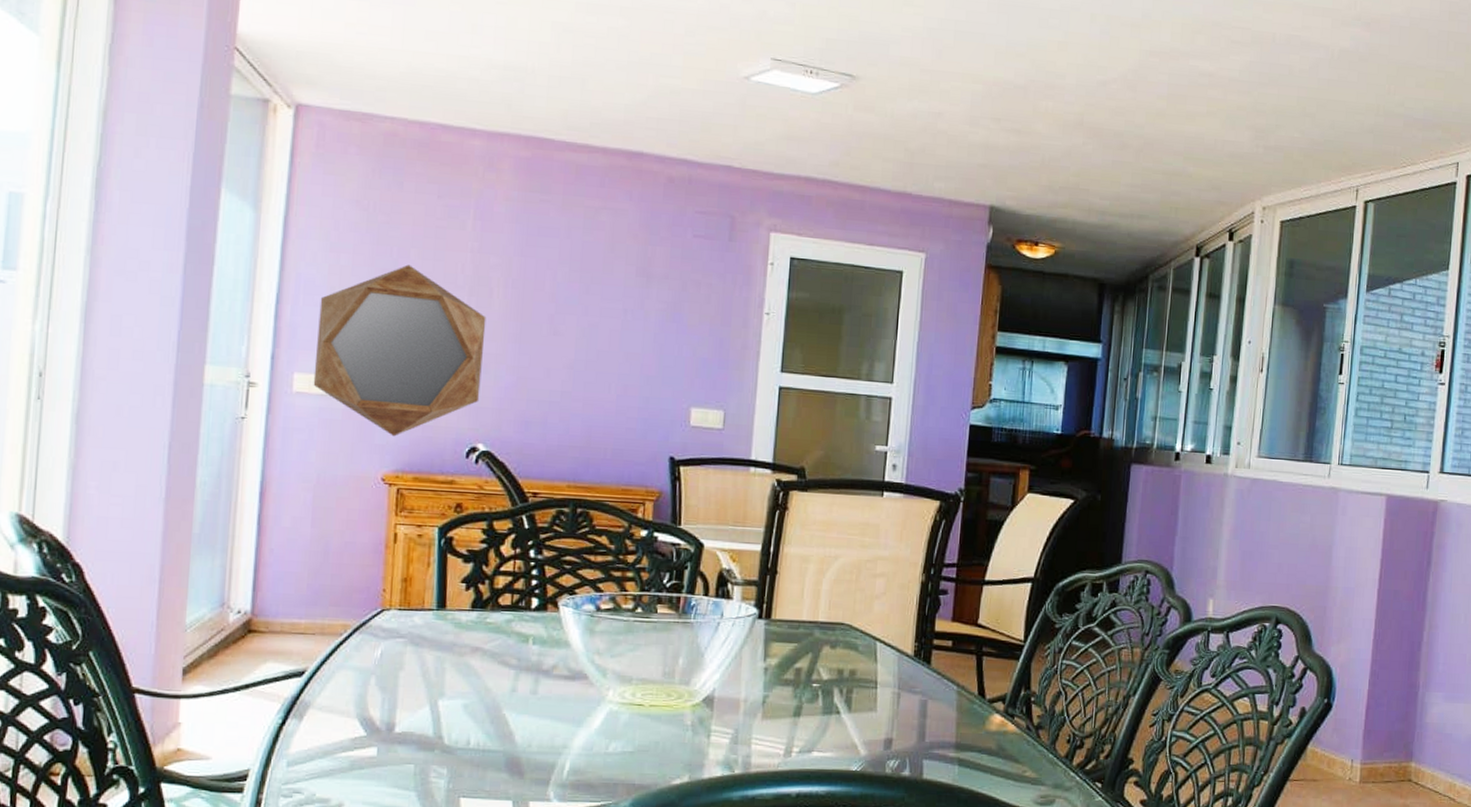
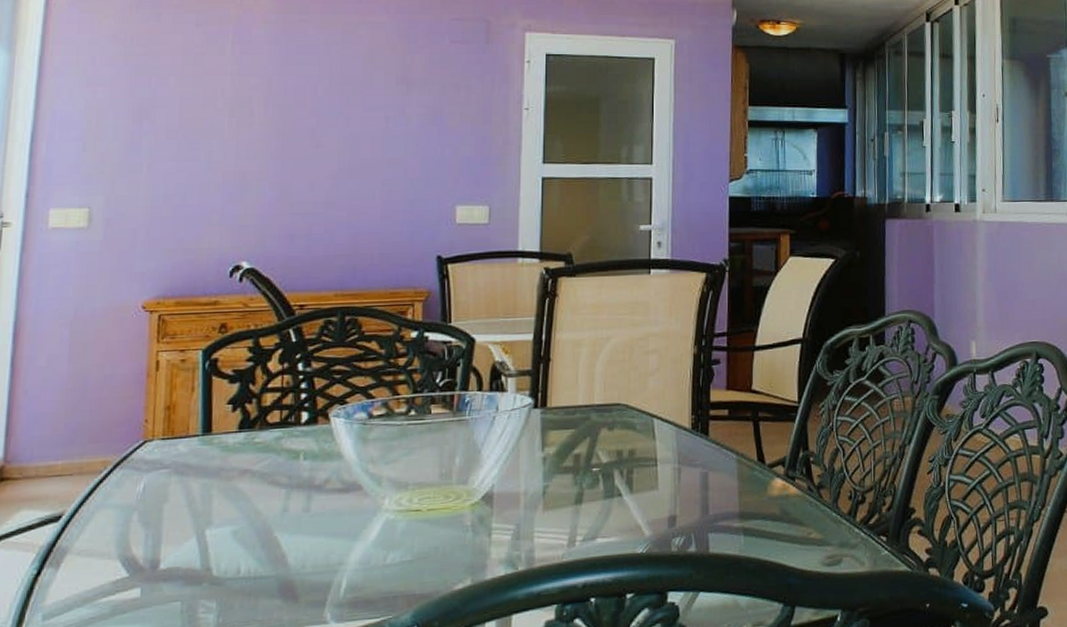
home mirror: present [313,264,486,437] -> none [69,92,248,263]

